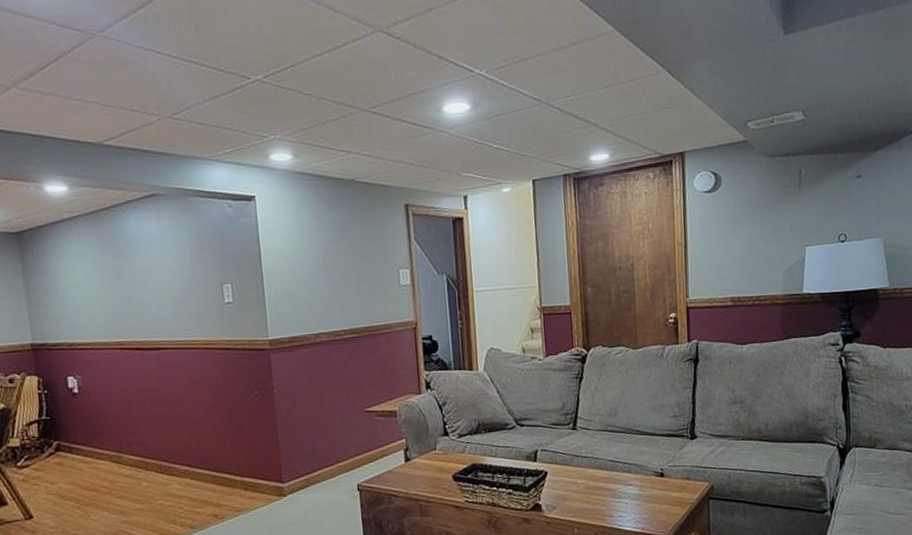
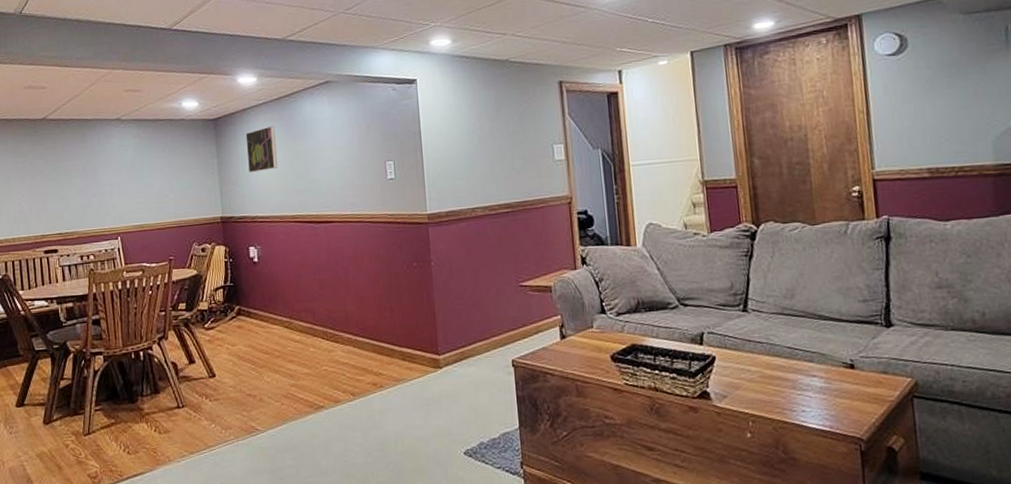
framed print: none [57,242,98,295] -> present [245,125,277,173]

